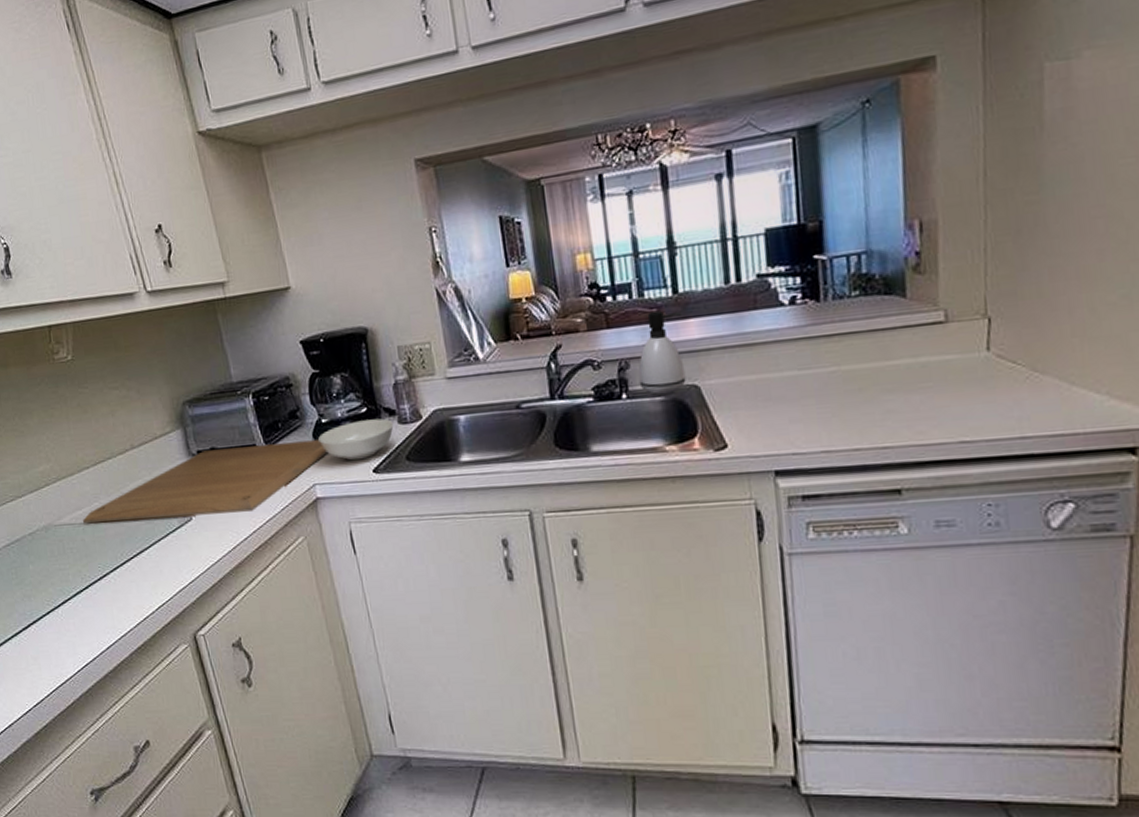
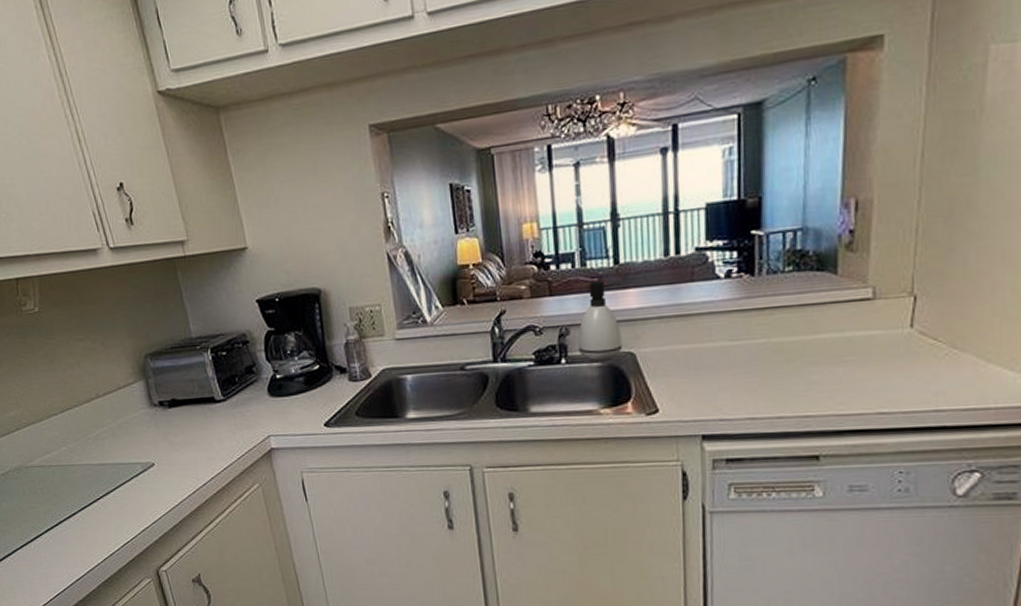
chopping board: present [82,440,327,524] -> none [51,394,281,467]
bowl: present [318,418,394,461] -> none [273,376,345,415]

